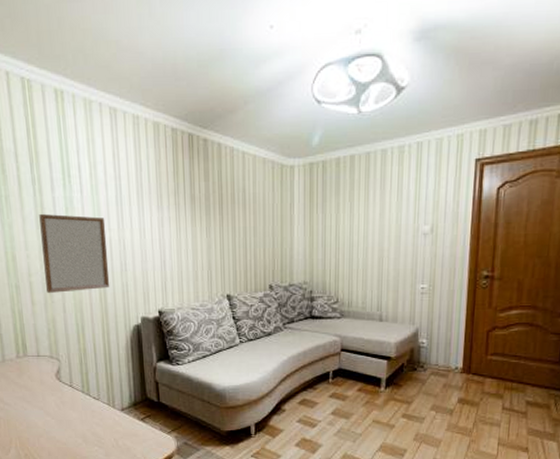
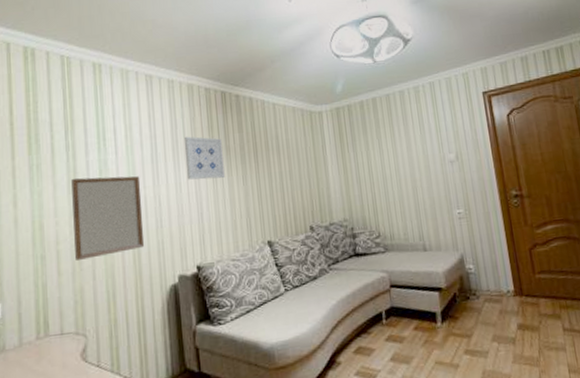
wall art: none [148,180,188,228] -> present [184,136,225,180]

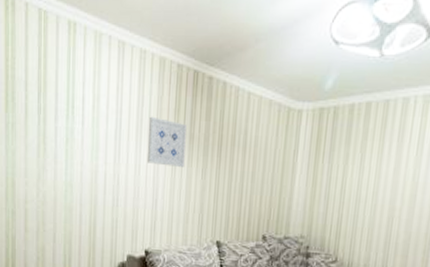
home mirror: present [71,176,145,260] -> none [39,142,103,223]

